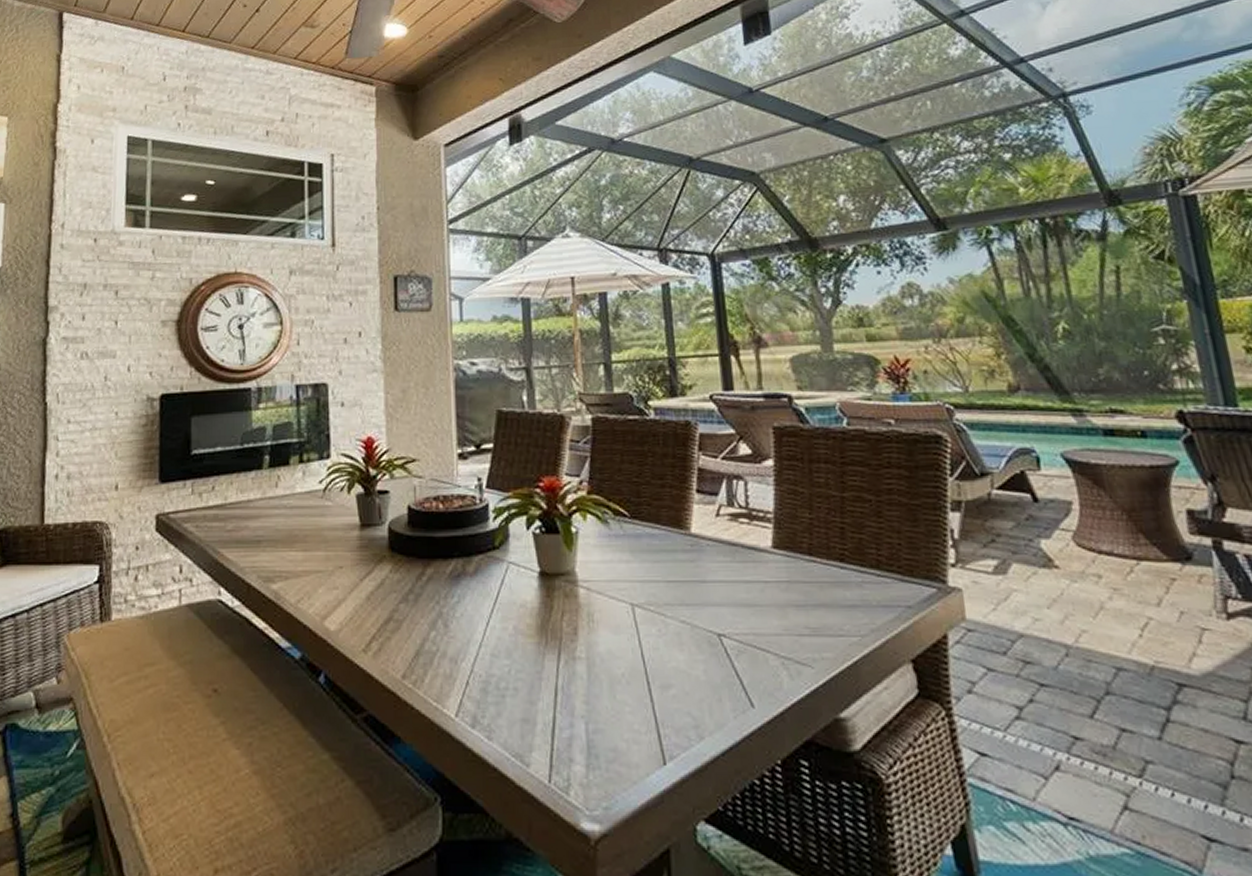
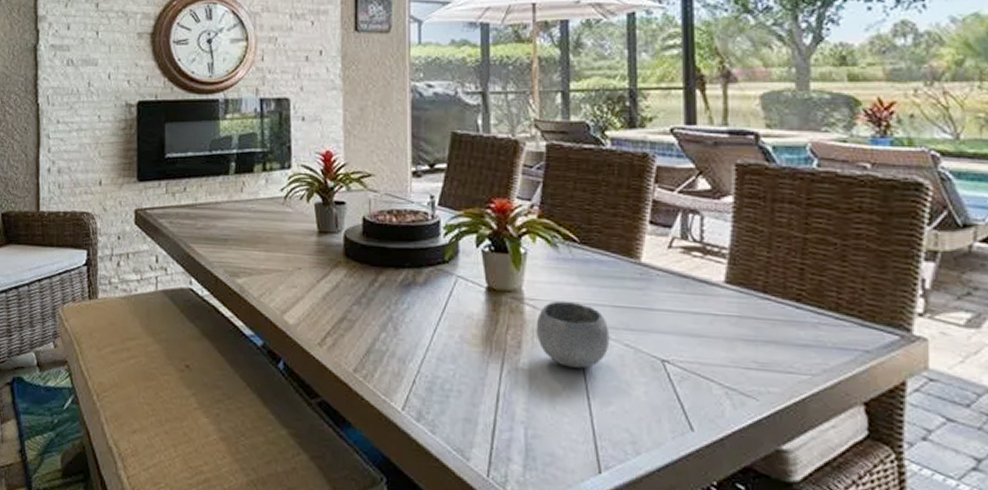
bowl: none [591,580,666,651] -> present [536,301,610,369]

